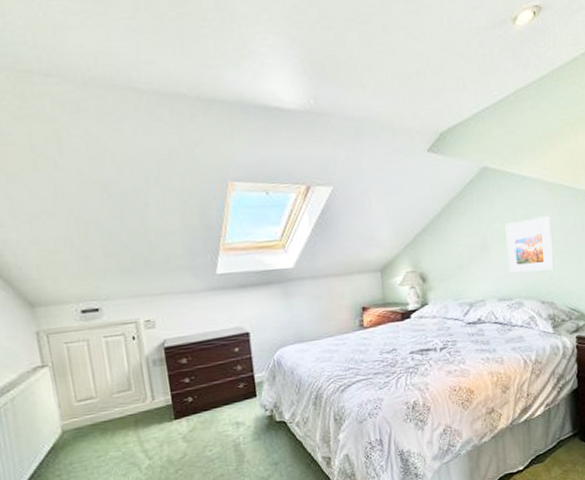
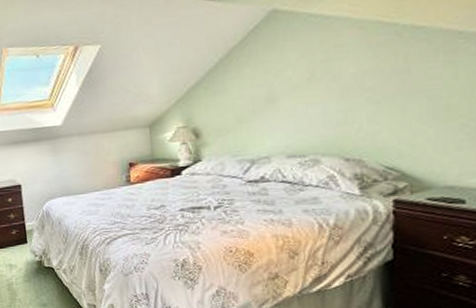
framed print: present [505,215,554,273] -> none [299,58,364,127]

